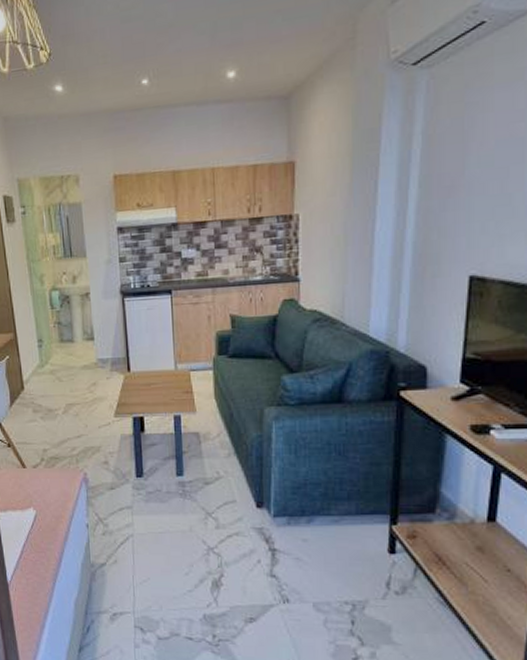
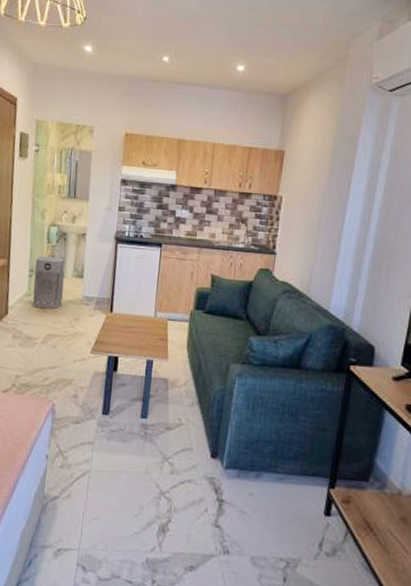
air purifier: none [42,322,77,377] -> present [32,256,65,309]

